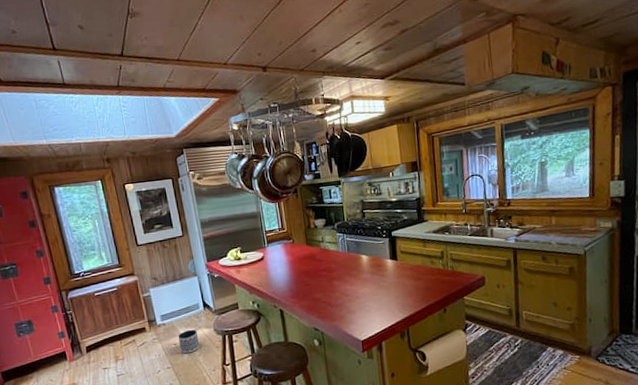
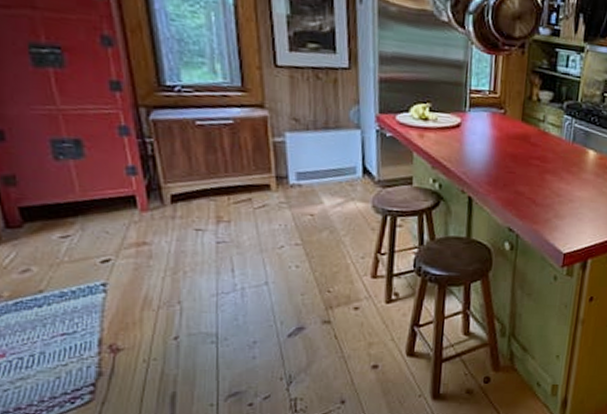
planter: present [178,329,200,354] -> none [318,199,348,231]

